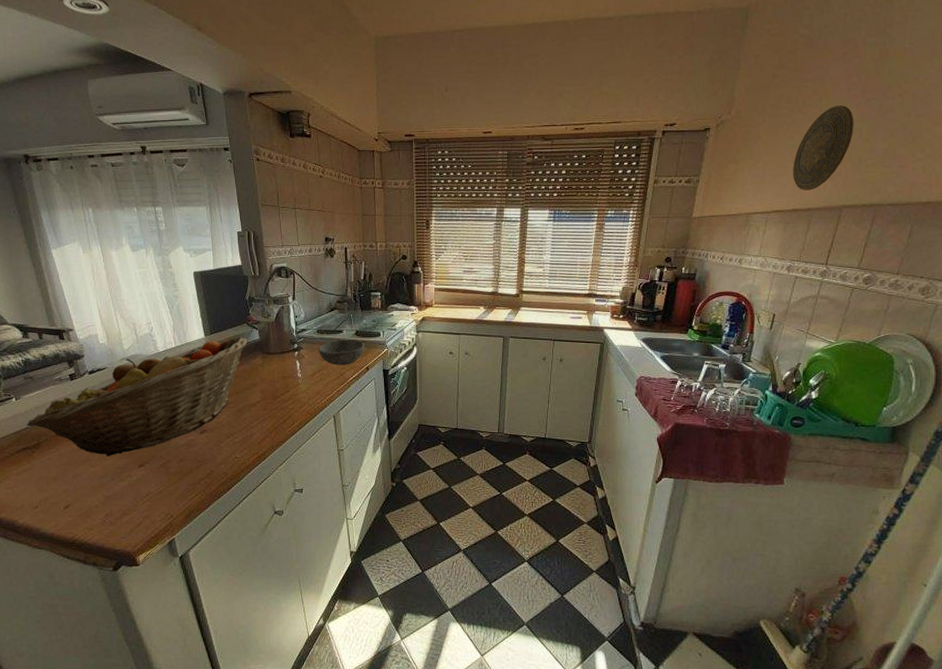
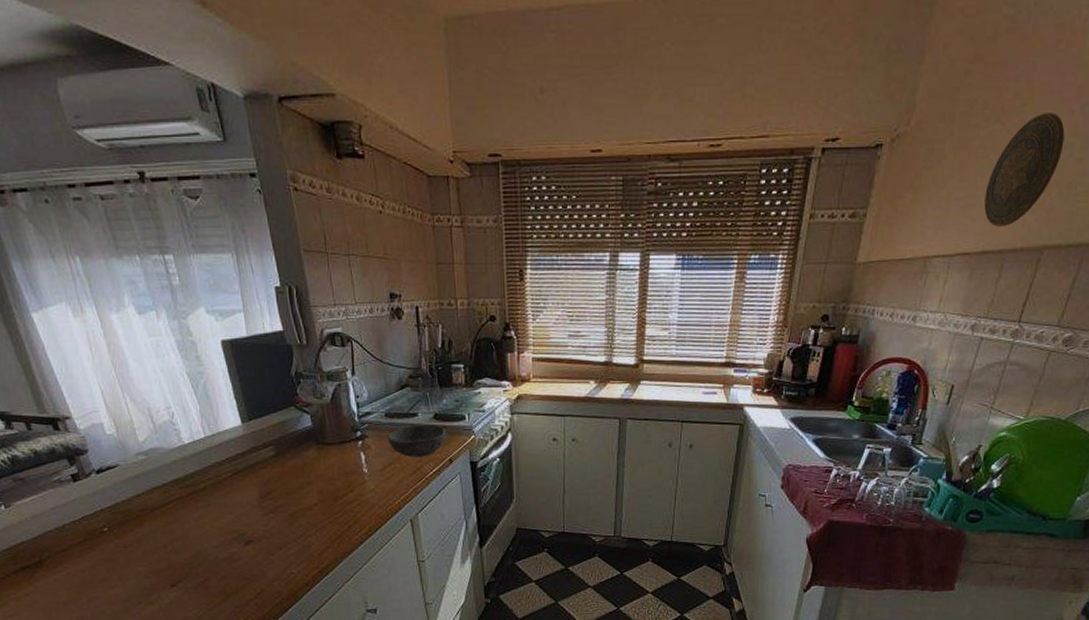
fruit basket: present [27,336,247,457] -> none [23,423,296,576]

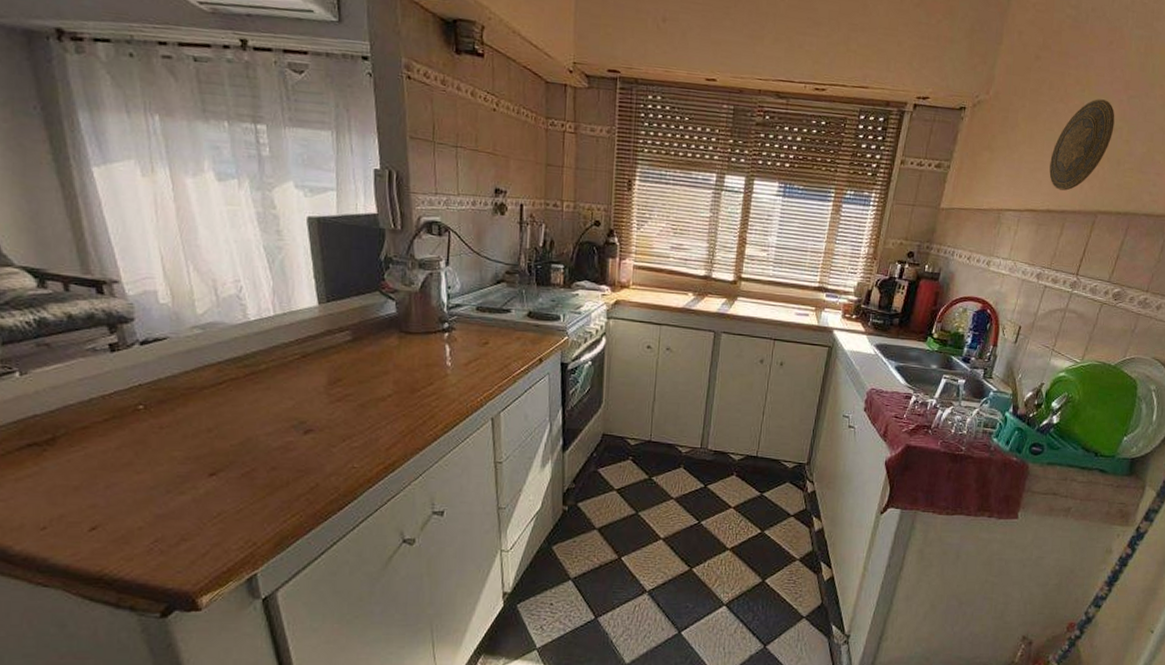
bowl: present [388,424,446,457] -> none [477,321,538,355]

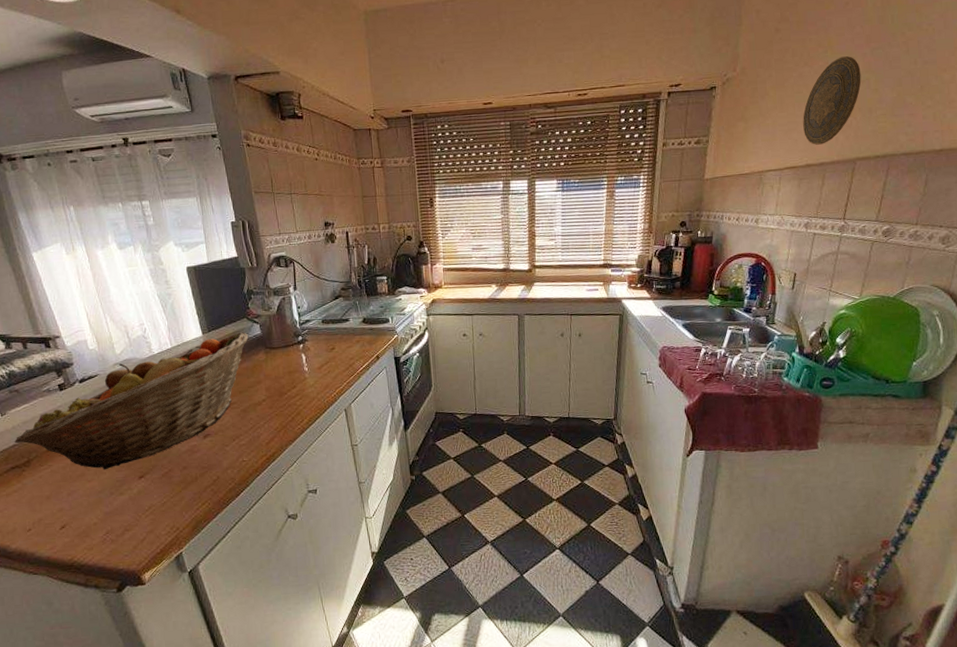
fruit basket: none [36,308,378,461] -> present [15,332,248,470]

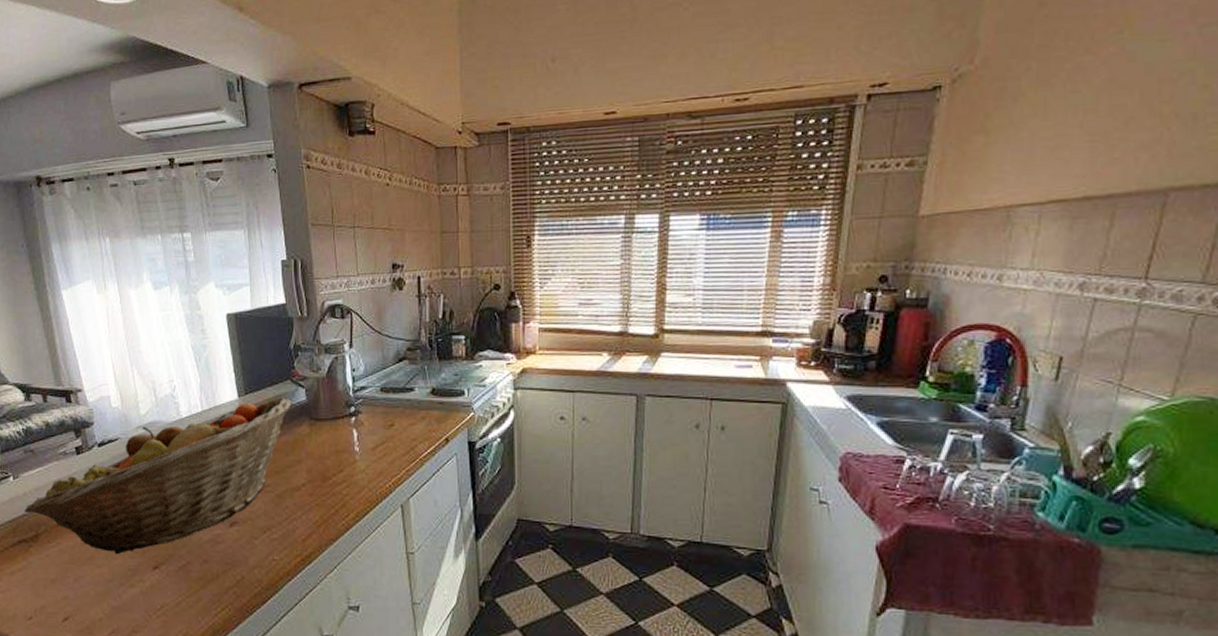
decorative plate: present [803,56,861,145] -> none [1080,37,1181,168]

